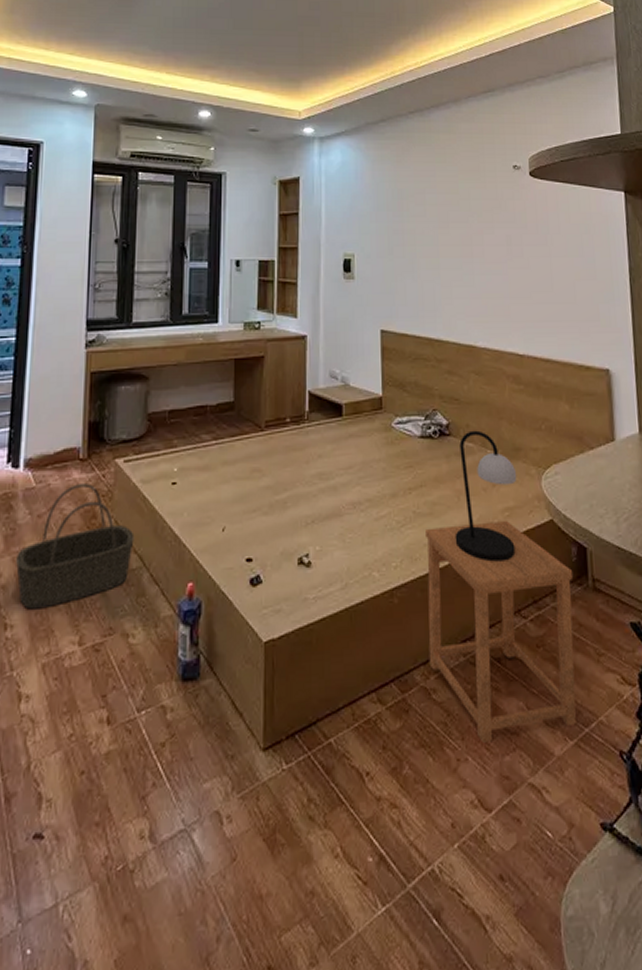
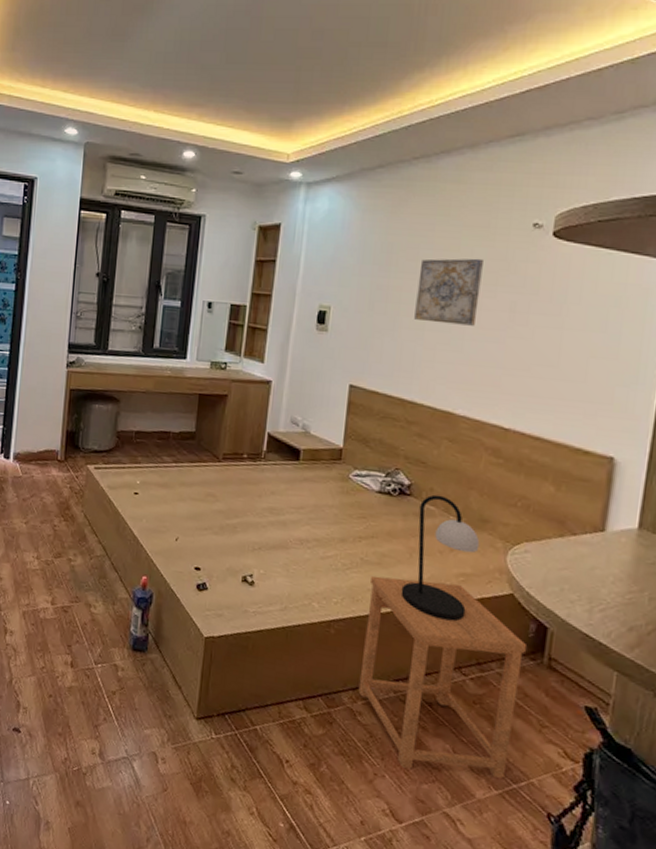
basket: present [16,484,135,610] -> none [5,480,100,571]
wall art: none [428,199,481,261] -> present [414,258,483,326]

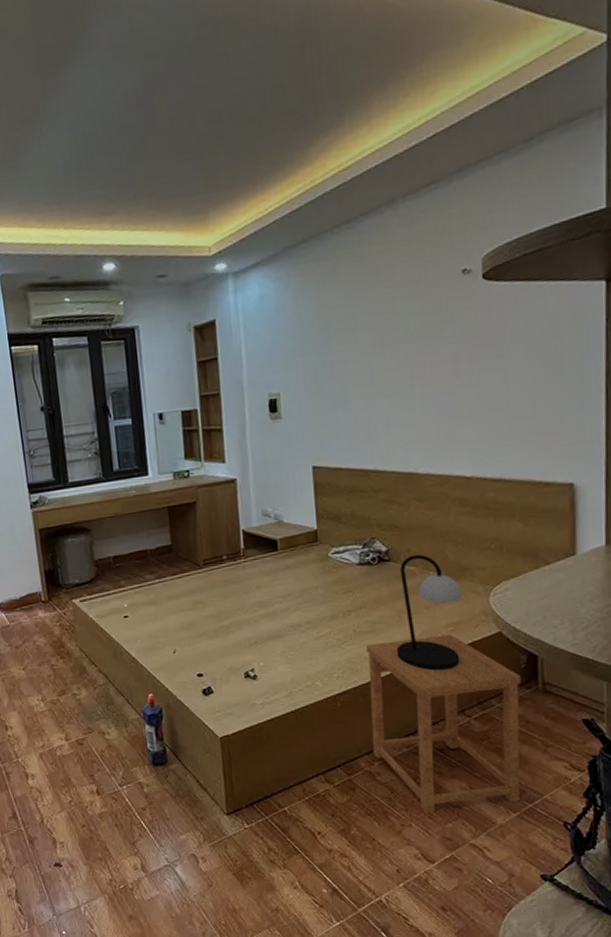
wall art: present [414,258,483,326] -> none [359,315,423,389]

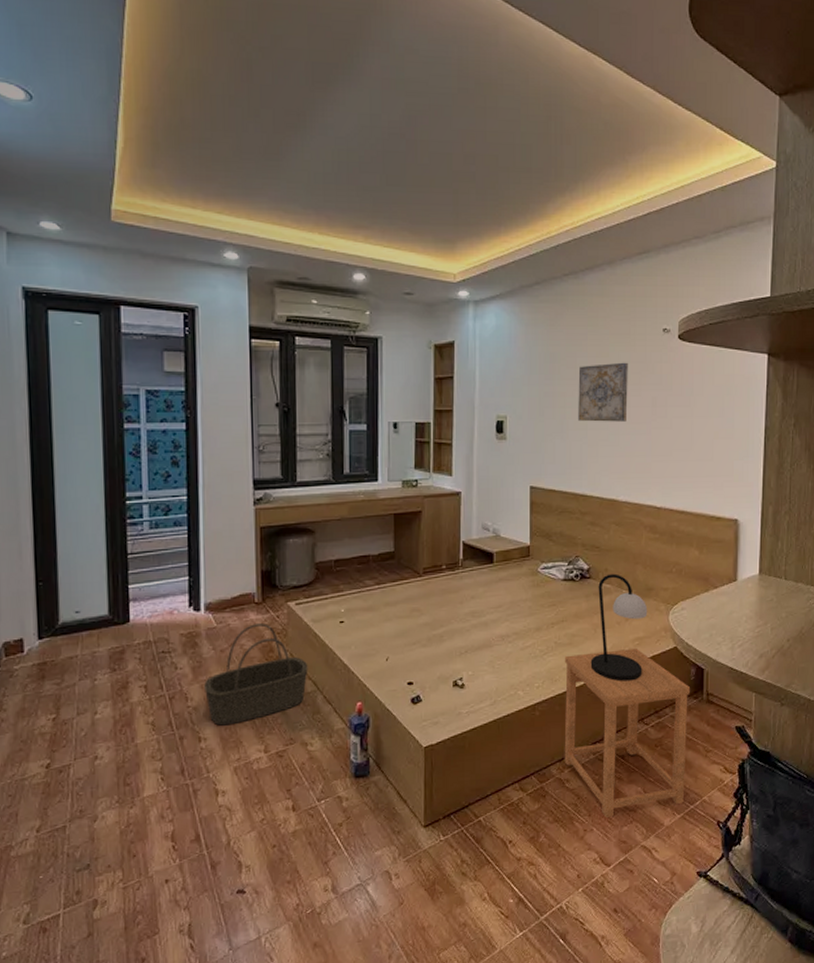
basket: none [5,620,99,716] -> present [204,623,308,726]
wall art: none [359,315,423,389] -> present [578,362,628,422]

